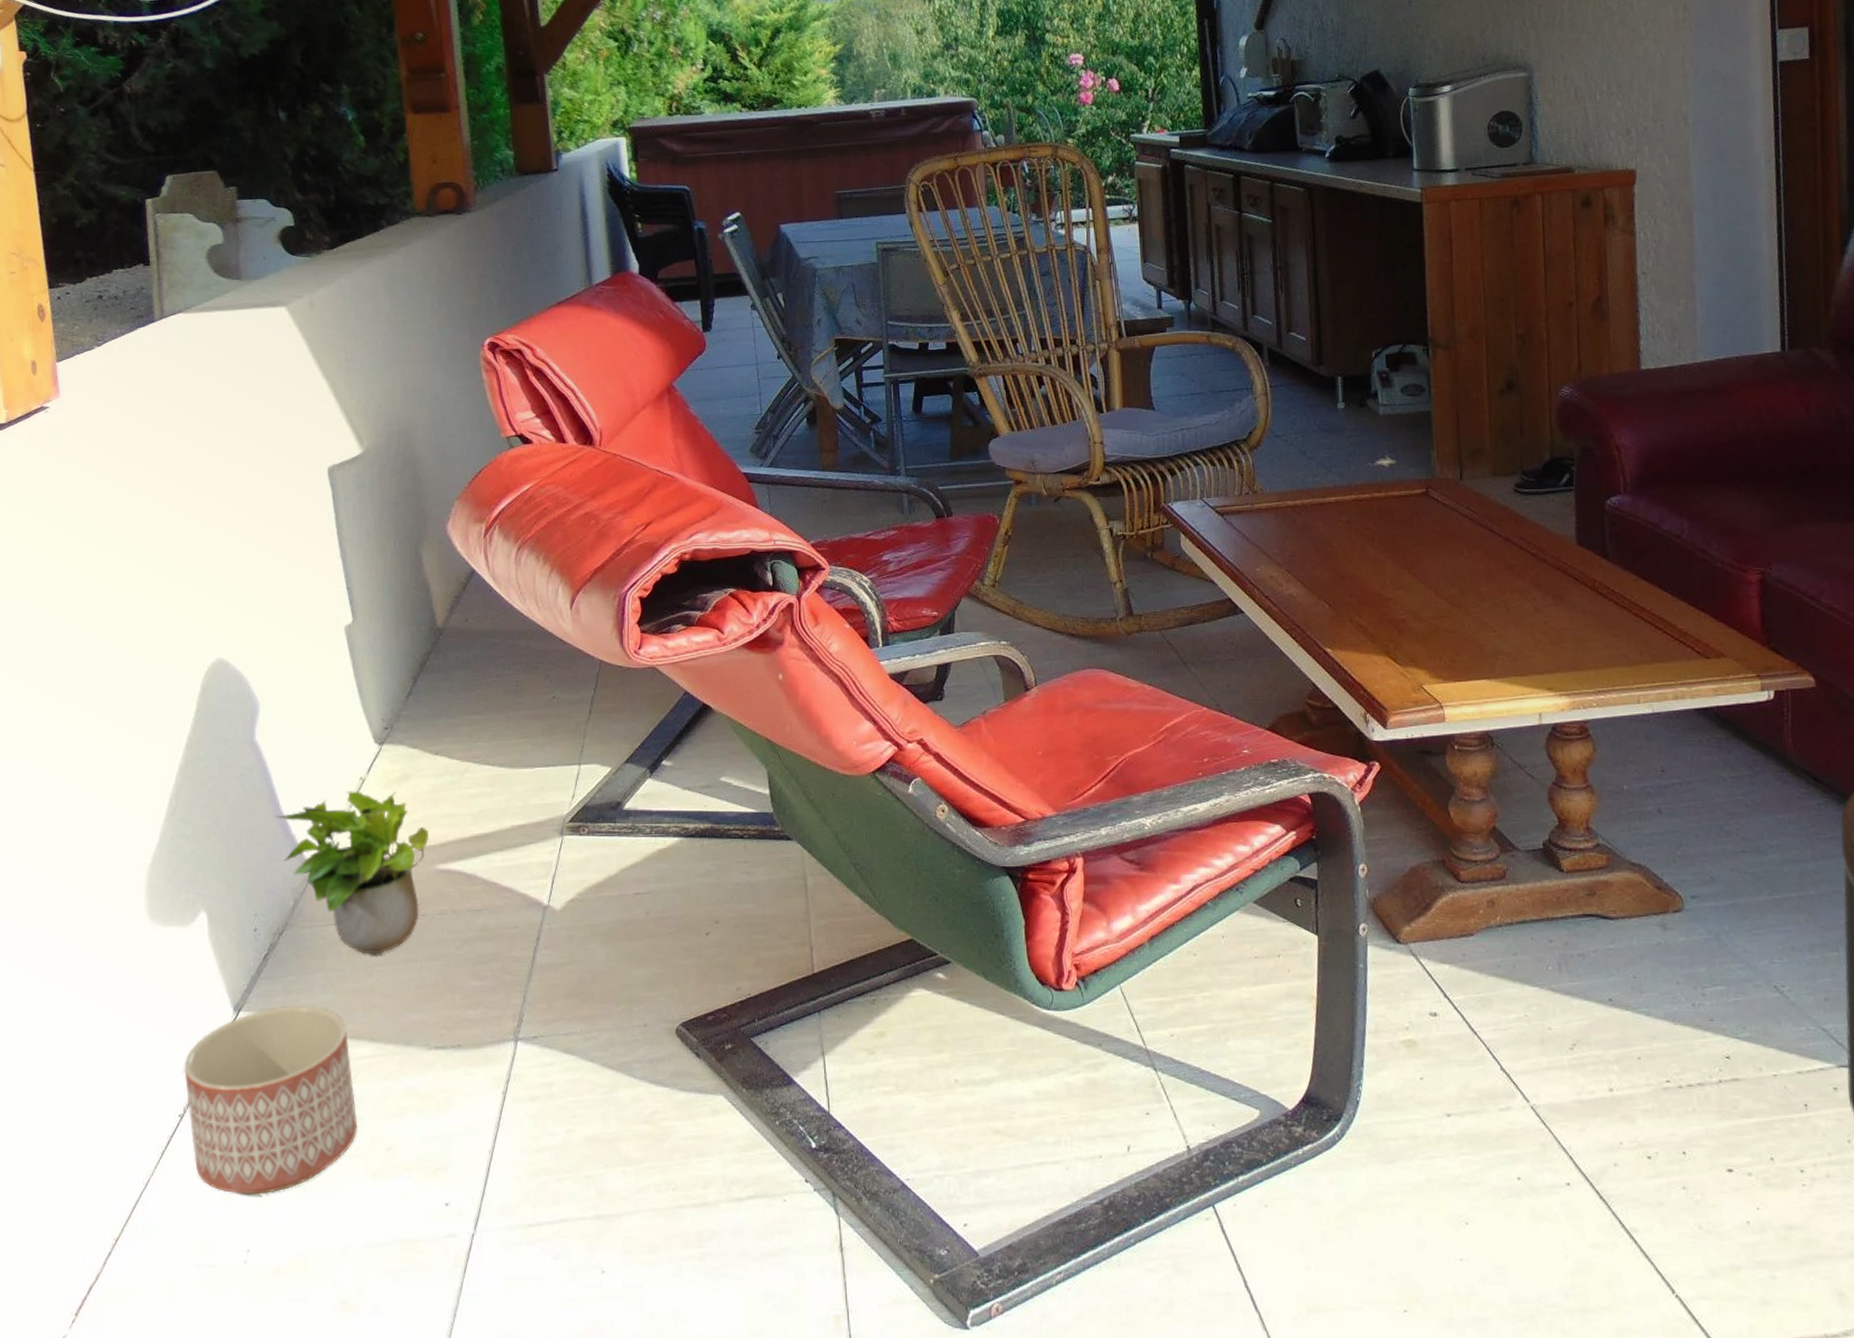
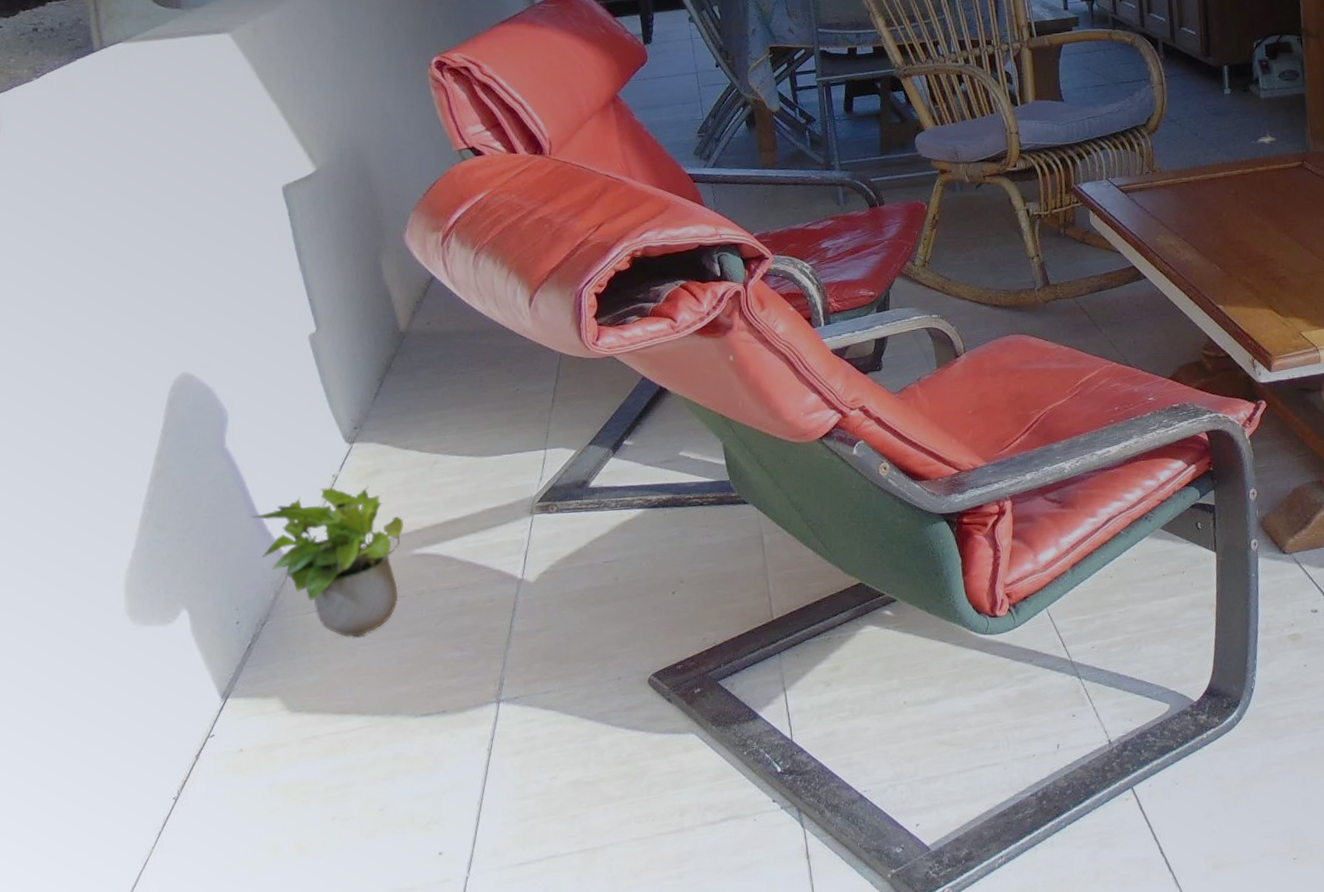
planter: present [184,1005,358,1195] -> none [175,687,351,864]

